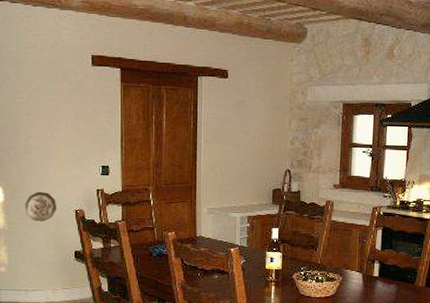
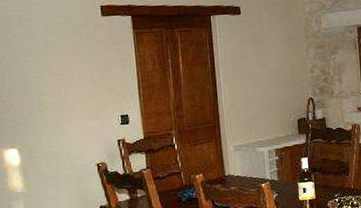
decorative plate: present [25,191,57,222] -> none [43,148,78,181]

